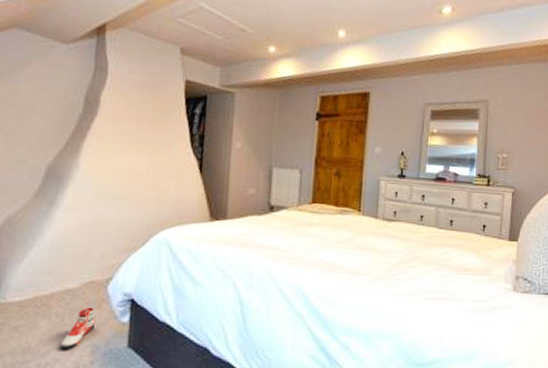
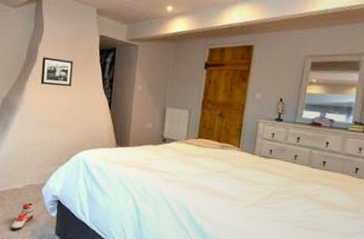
picture frame: none [104,108,150,147] -> present [40,57,74,87]

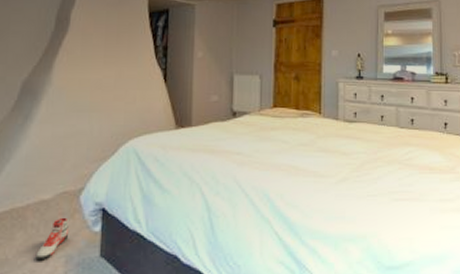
picture frame: present [40,57,74,87] -> none [74,25,117,60]

